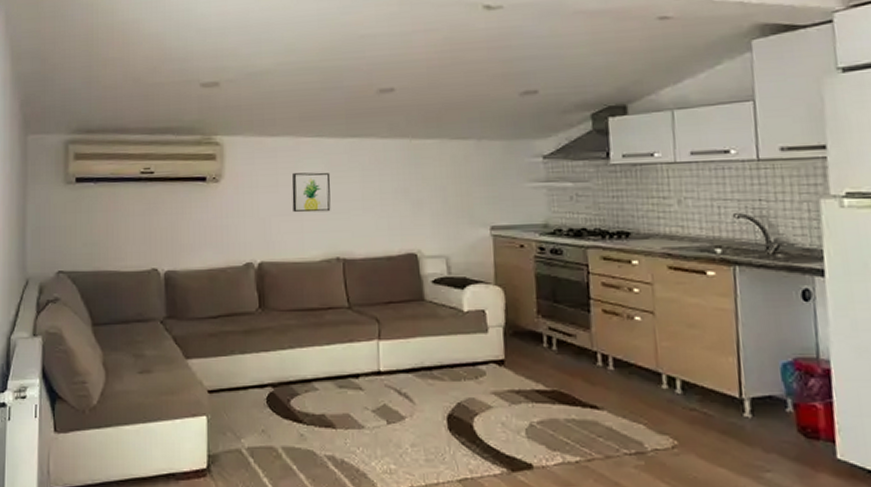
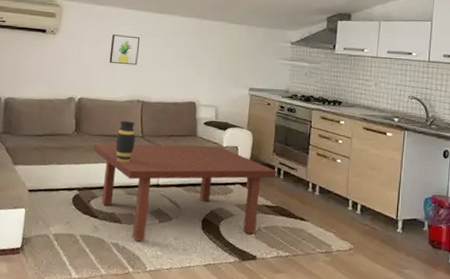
coffee table: none [286,312,546,451] -> present [93,143,276,241]
vase: none [315,287,341,345] -> present [116,120,136,163]

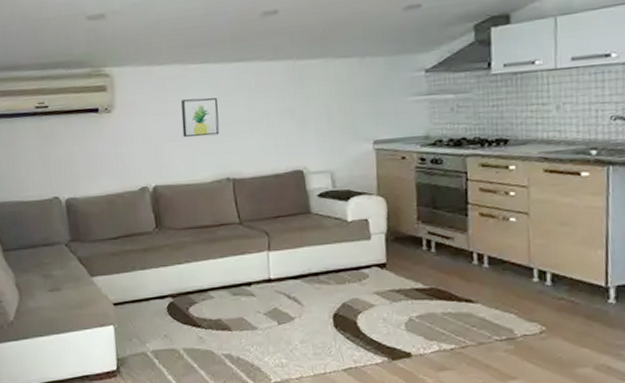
coffee table: present [93,143,276,241] -> none [181,222,425,349]
vase: present [116,120,136,163] -> none [208,206,233,258]

